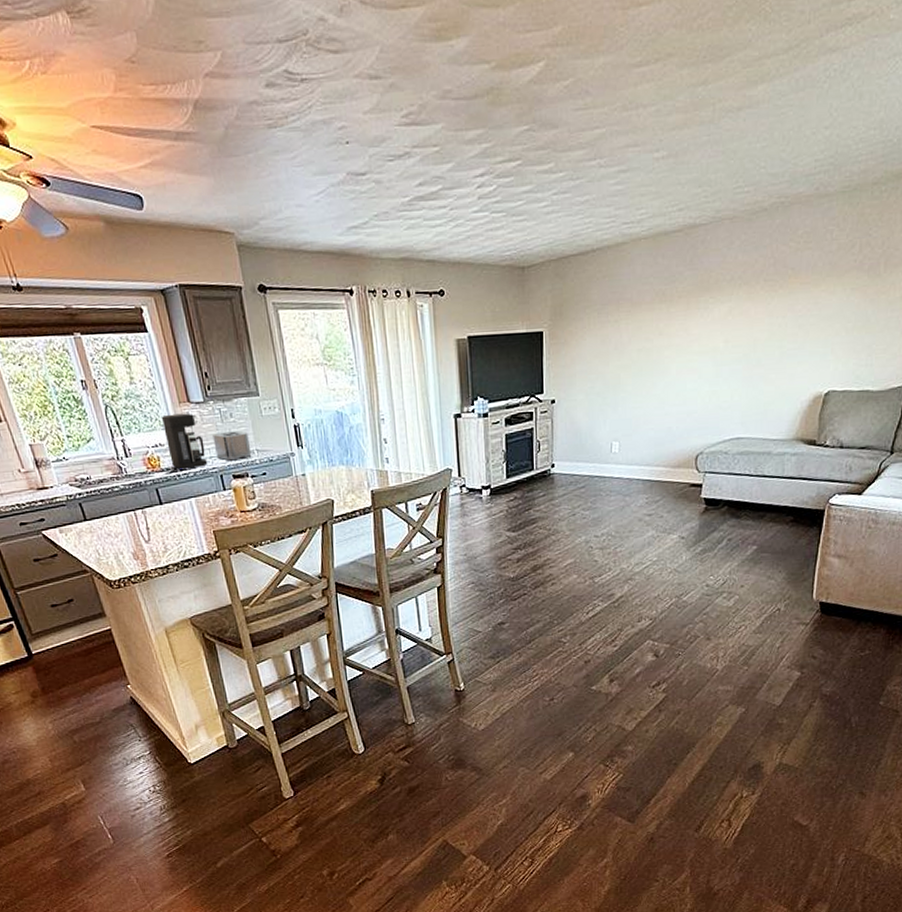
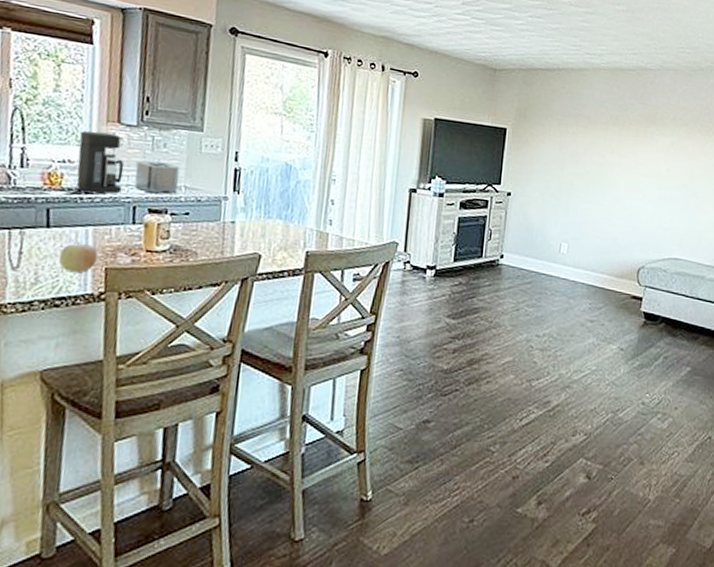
fruit: none [176,511,206,539] -> present [58,239,98,273]

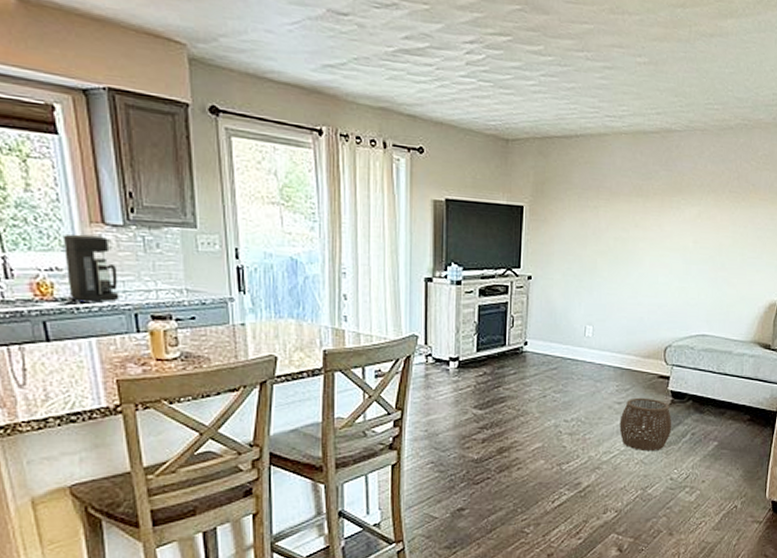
fruit: present [58,239,98,273] -> none [65,352,107,387]
toaster: present [134,160,180,194] -> none [130,263,179,299]
woven basket: none [591,316,645,373] -> present [619,397,672,452]

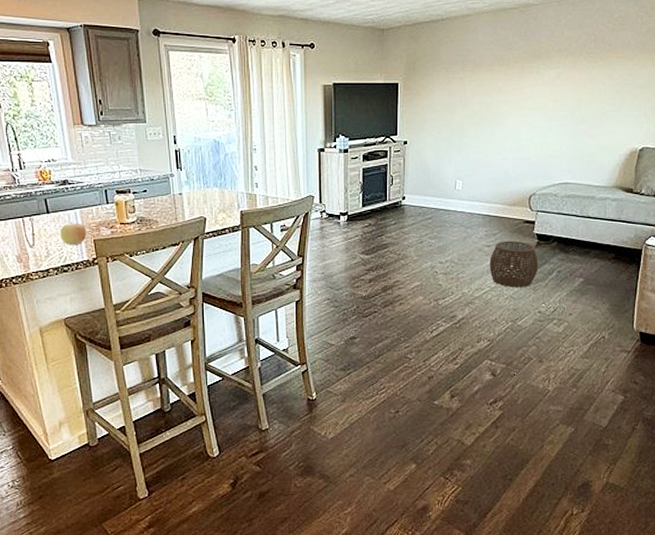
coffee maker: present [62,234,119,302] -> none [56,134,94,183]
fruit: none [65,352,107,387] -> present [60,220,87,246]

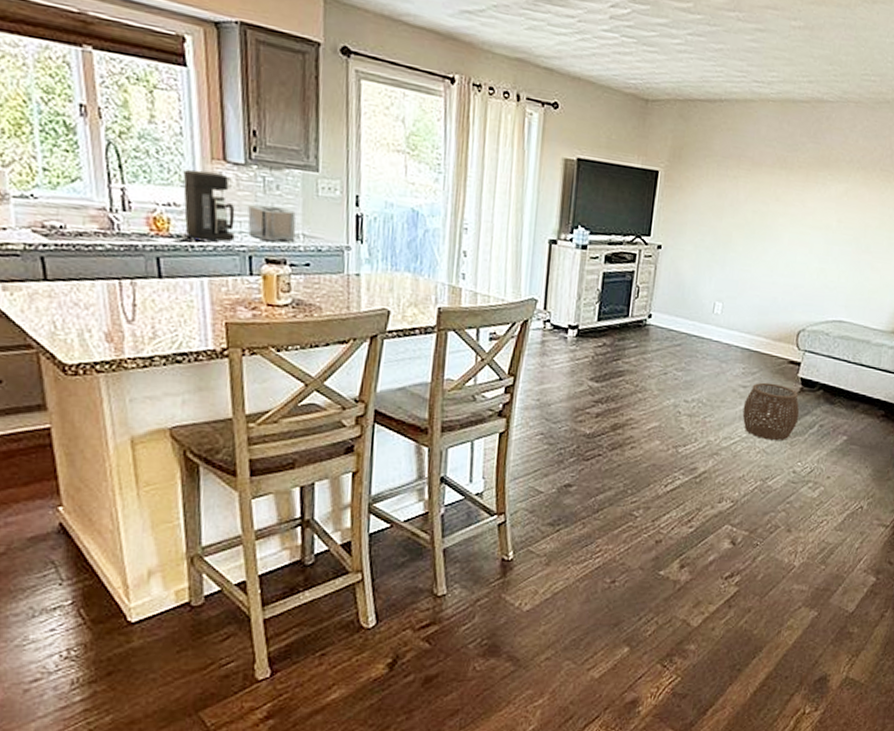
coffee maker: none [56,134,94,183] -> present [183,169,235,241]
fruit: present [60,220,87,246] -> none [175,291,217,328]
toaster: none [101,152,135,178] -> present [247,204,296,243]

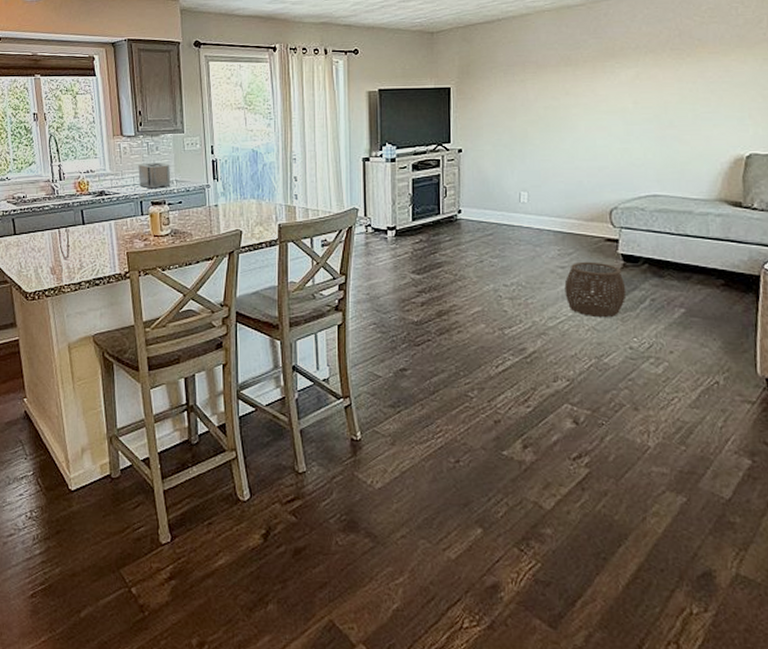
coffee maker: present [183,169,235,241] -> none [96,145,131,194]

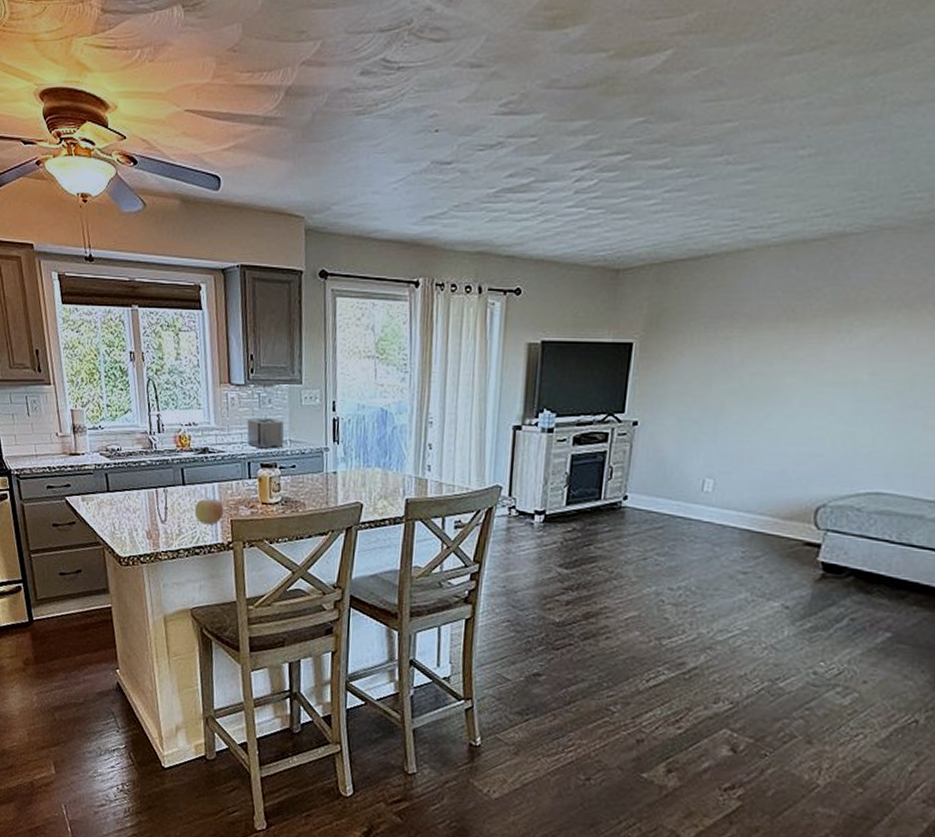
fruit: none [94,232,120,258] -> present [194,495,224,525]
woven basket: present [564,261,627,318] -> none [742,567,822,636]

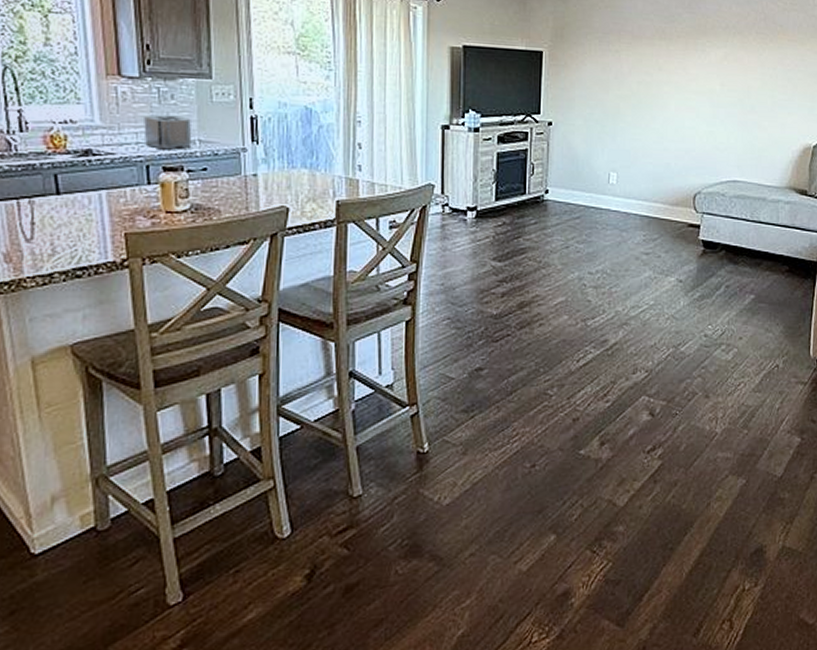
fruit: present [194,495,224,525] -> none [73,205,115,241]

